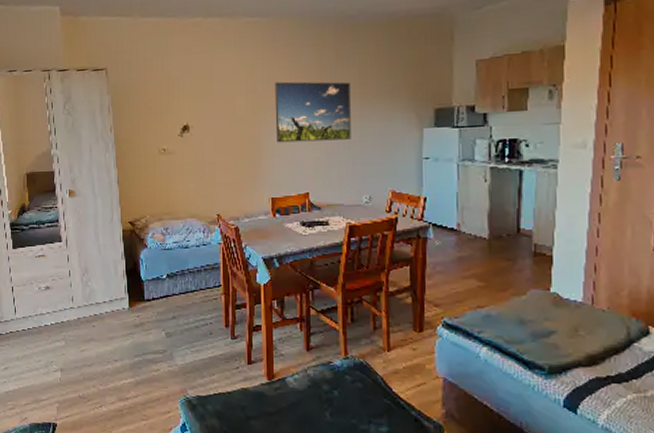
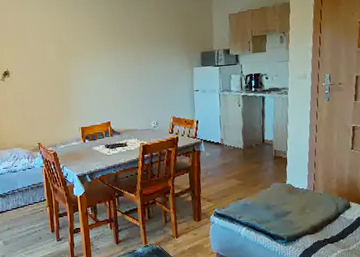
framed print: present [274,81,351,143] -> none [77,32,140,83]

